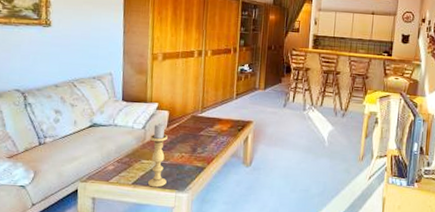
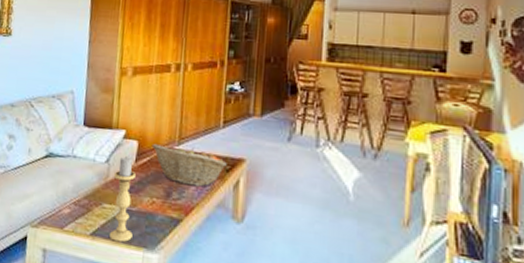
fruit basket: none [180,113,239,143] -> present [151,144,227,187]

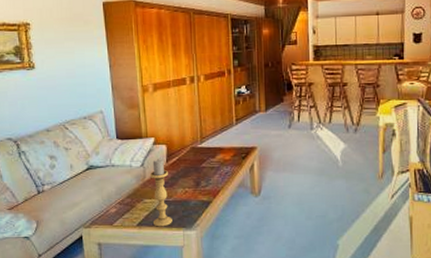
fruit basket: present [151,144,227,187] -> none [178,143,242,174]

